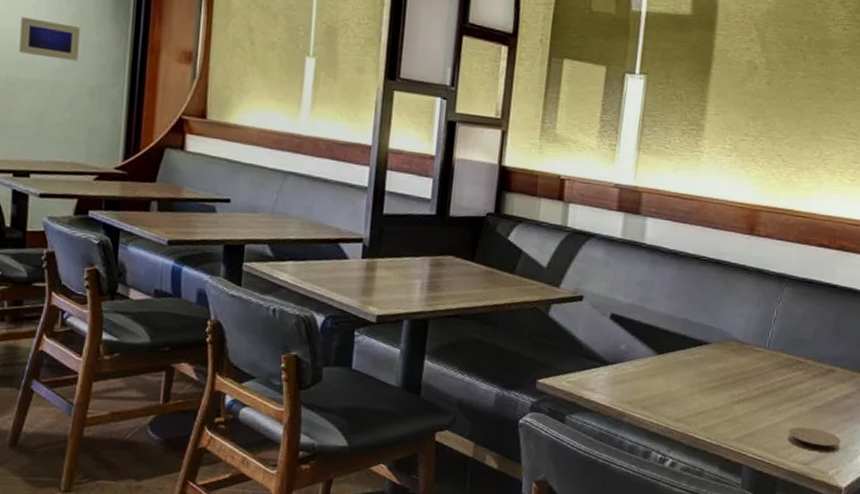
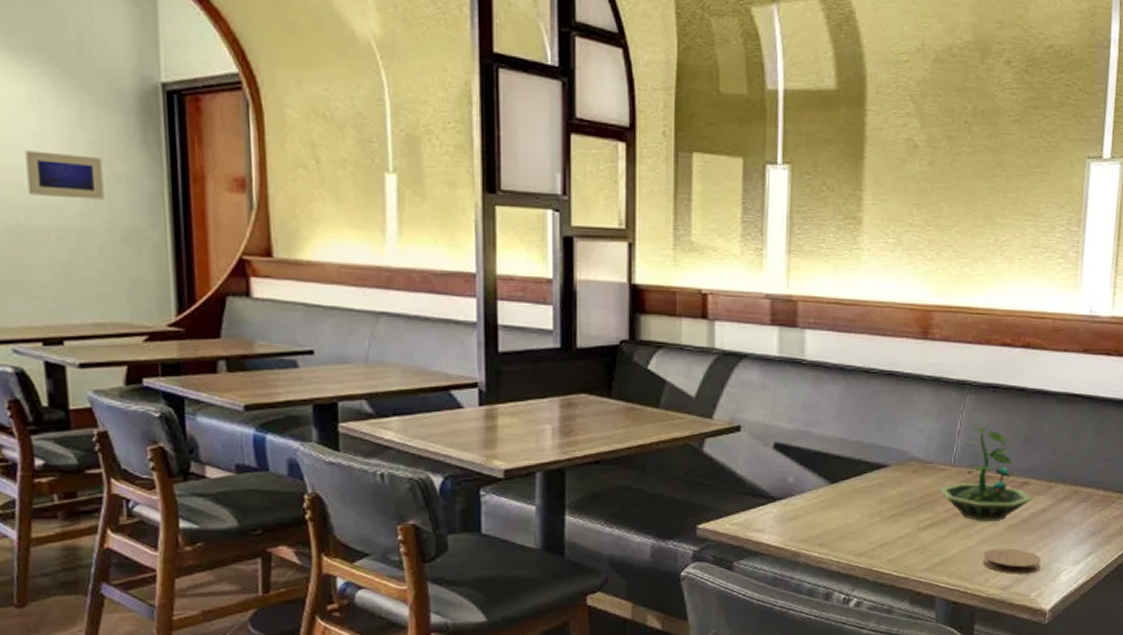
terrarium: none [753,316,837,402] -> present [938,427,1032,521]

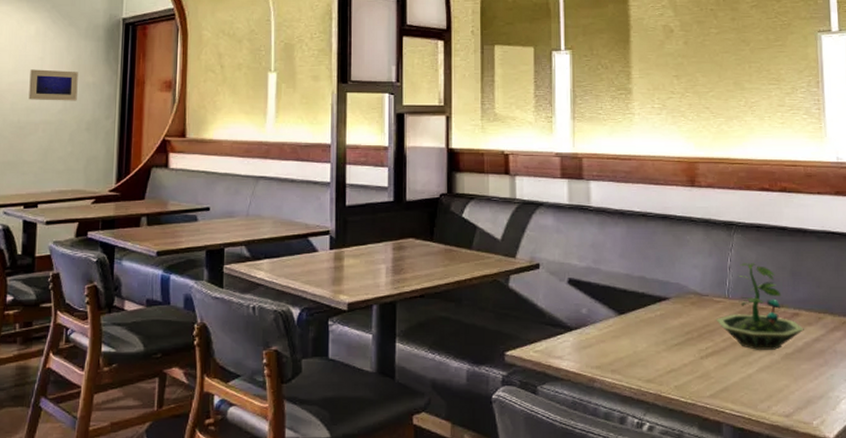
coaster: present [982,548,1041,574] -> none [763,376,820,402]

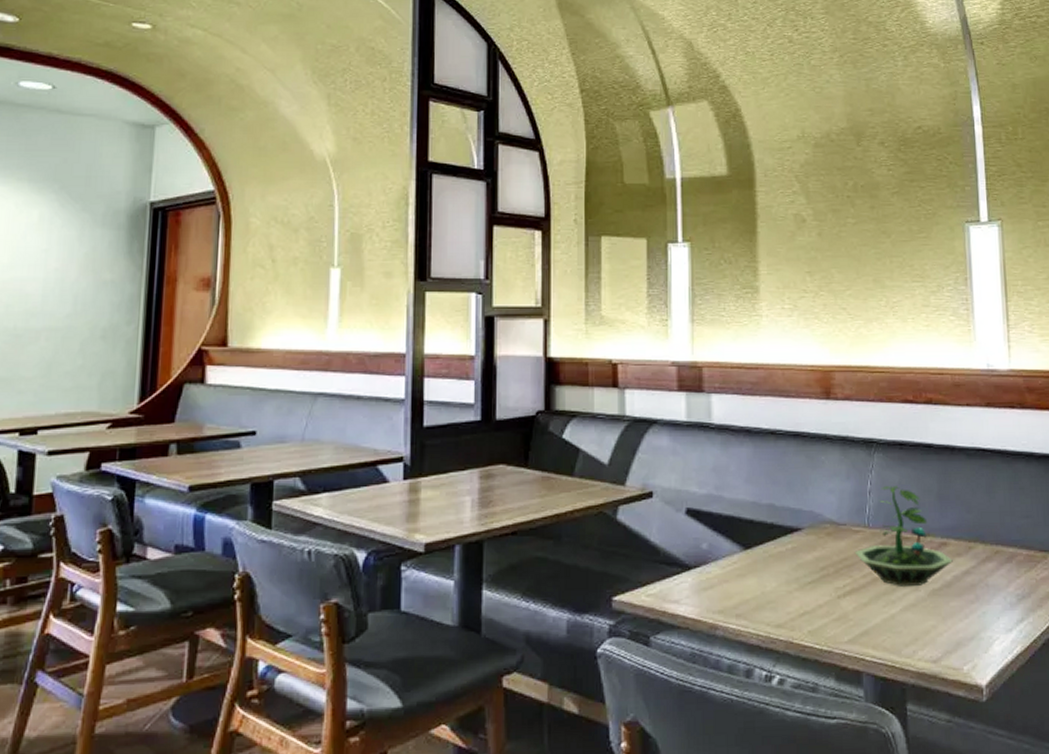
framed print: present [28,69,78,101] -> none [28,264,93,303]

